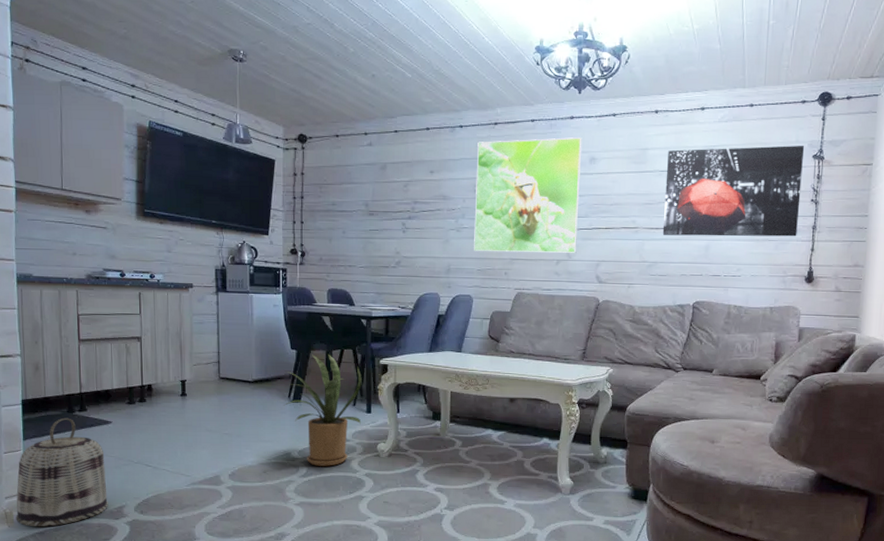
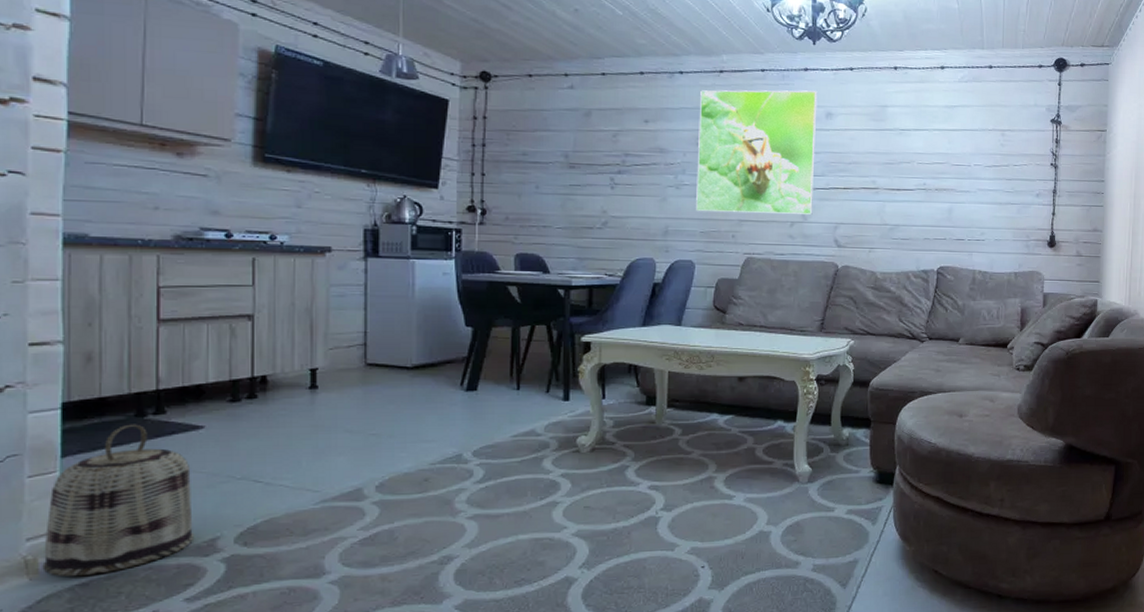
house plant: present [284,354,362,466] -> none [454,331,558,469]
wall art: present [662,145,805,237] -> none [904,108,1043,201]

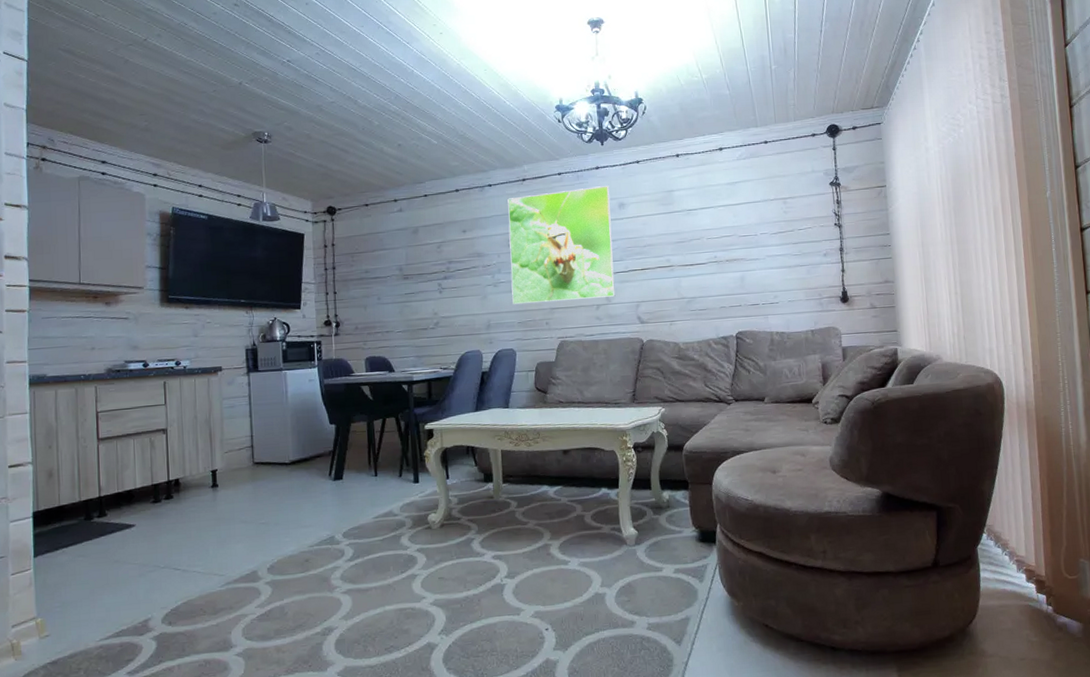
basket: present [42,424,195,577] -> none [24,526,132,657]

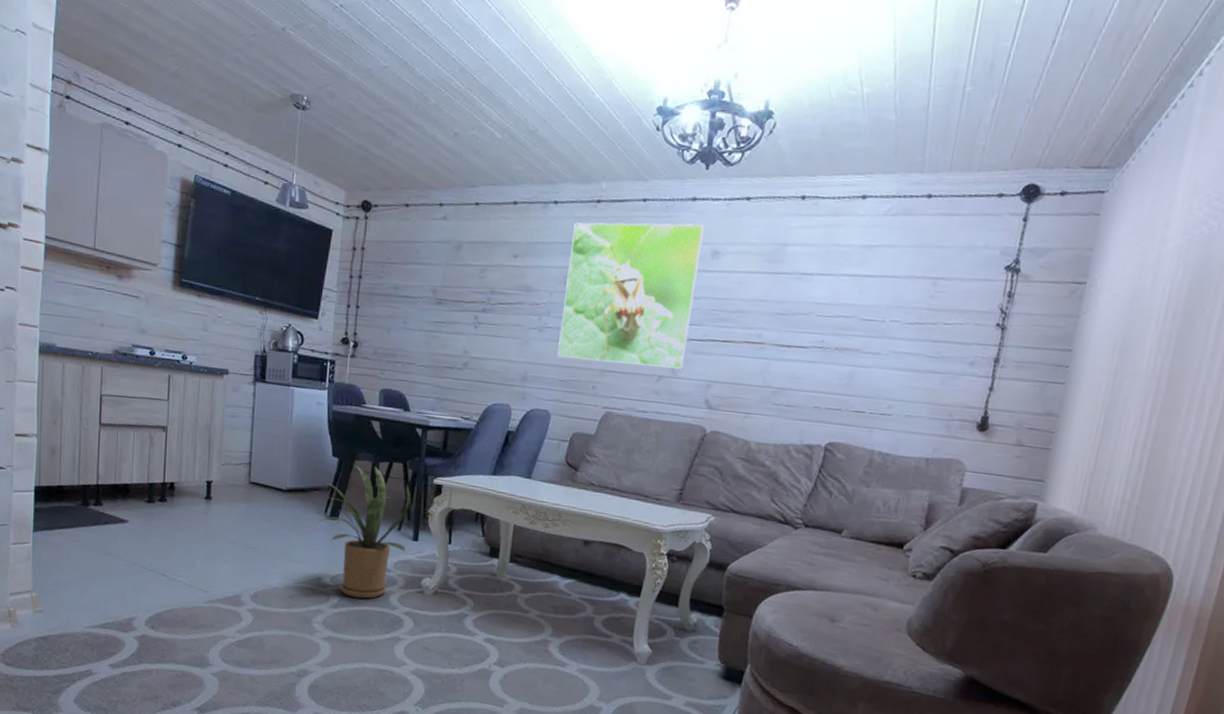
house plant: none [325,424,409,547] -> present [319,465,411,599]

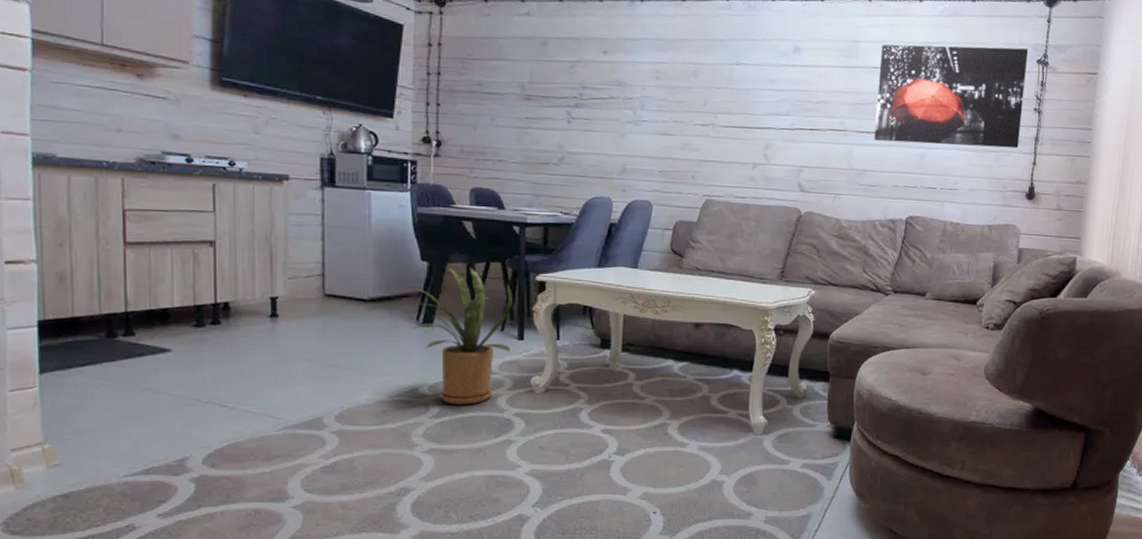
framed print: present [557,222,705,370] -> none [655,20,785,158]
wall art: none [795,247,996,371] -> present [873,44,1029,149]

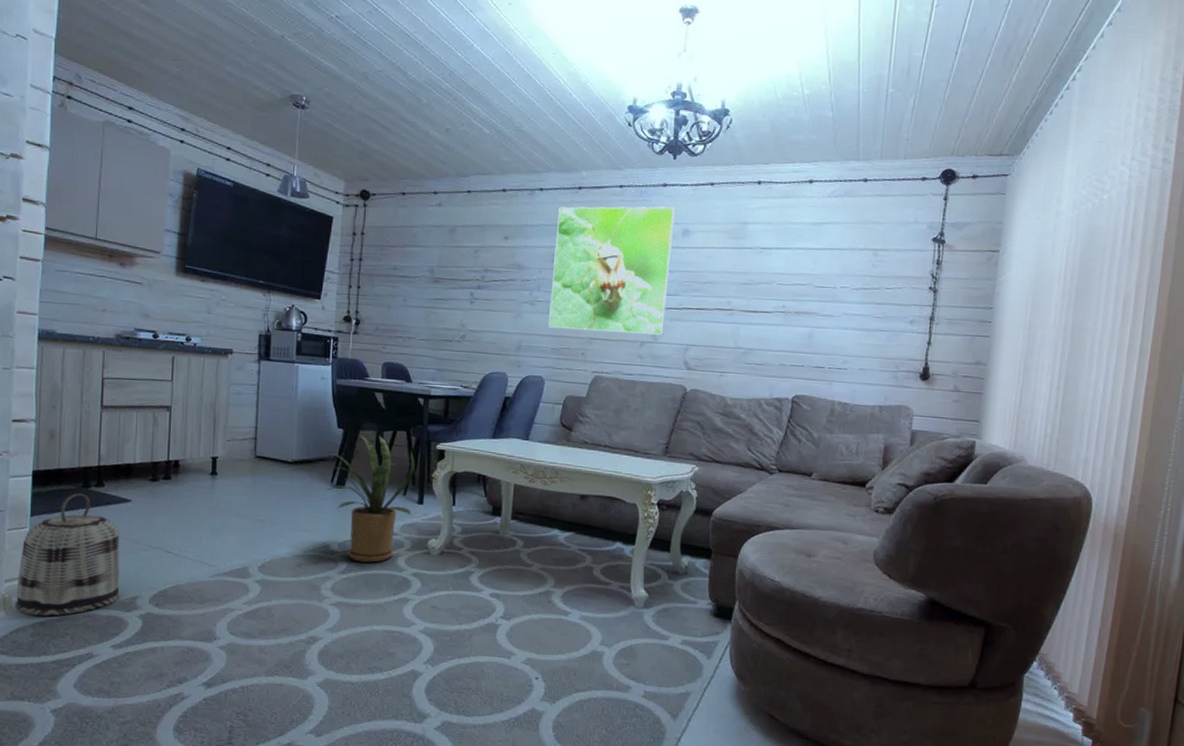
basket: none [26,344,166,488] -> present [15,493,121,617]
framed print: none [655,20,785,158] -> present [548,206,675,336]
wall art: present [873,44,1029,149] -> none [760,225,924,328]

